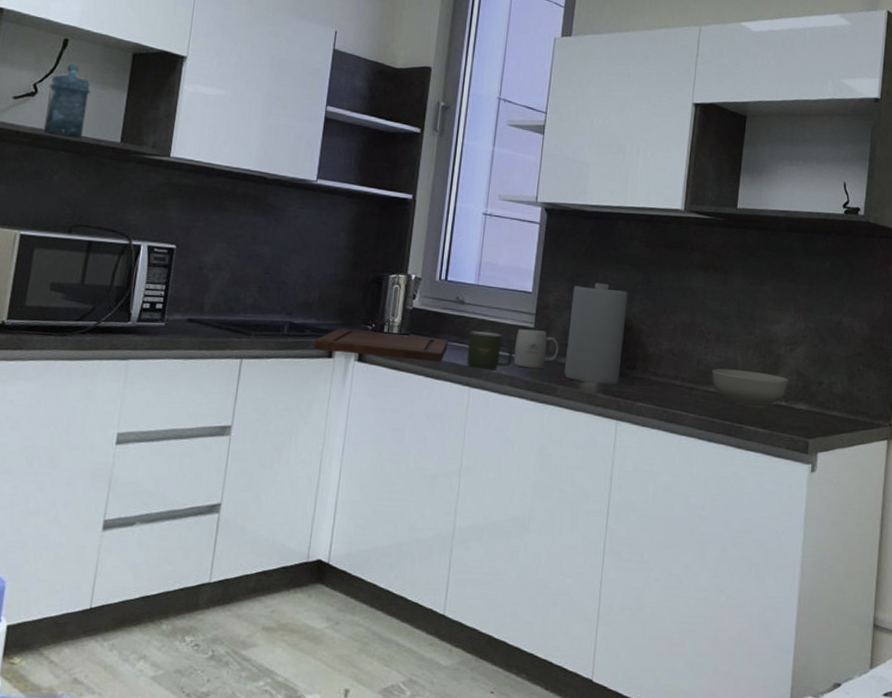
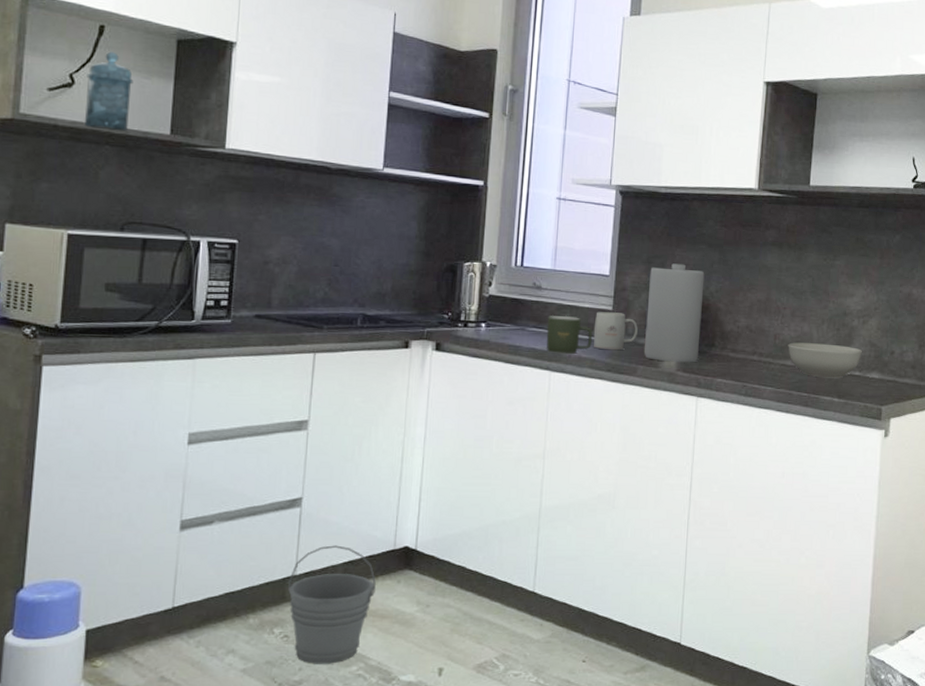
bucket: none [201,554,288,677] -> present [288,545,376,664]
cutting board: present [313,328,448,362] -> none [389,318,526,348]

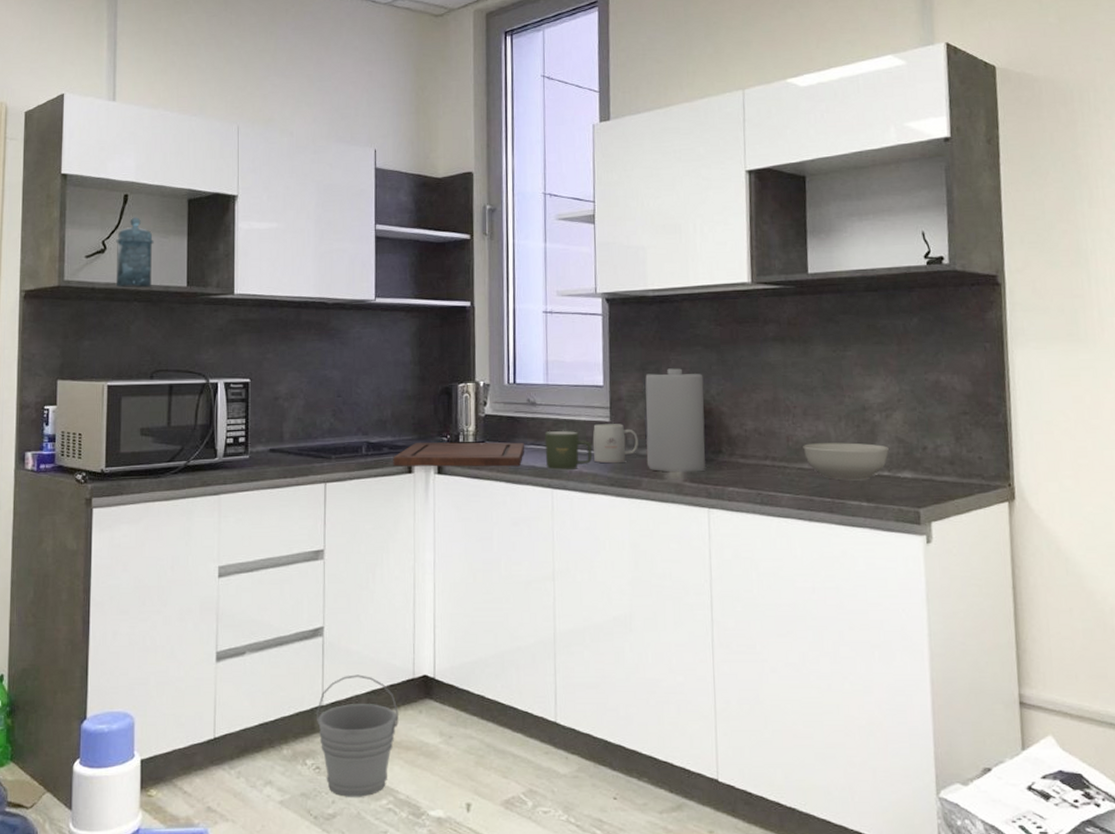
cutting board: none [389,318,526,348] -> present [393,442,524,467]

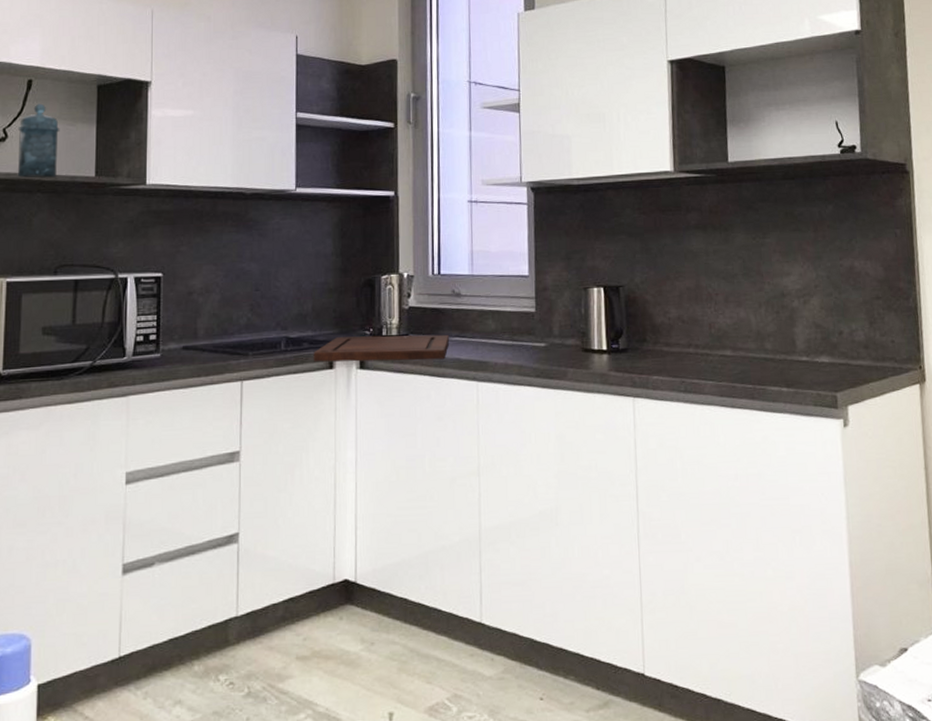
bucket: present [317,674,399,797] -> none [231,582,318,713]
mug: present [544,430,592,471] -> none [469,321,517,363]
mug: present [592,424,639,464] -> none [518,314,565,355]
paper towel holder: present [645,368,706,472] -> none [570,257,630,362]
bowl: present [803,442,890,481] -> none [725,329,808,367]

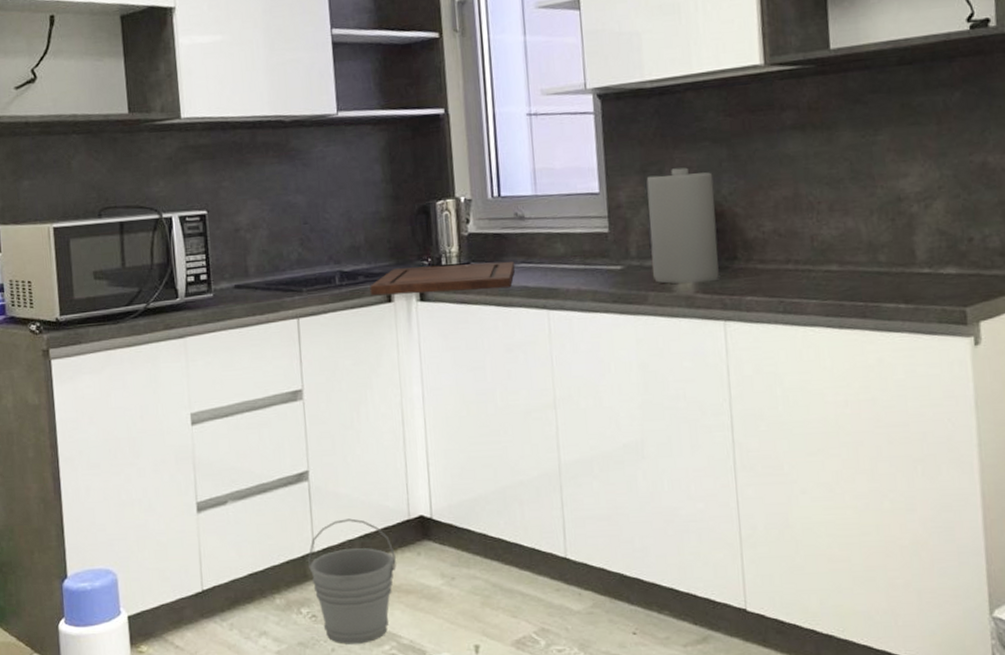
canister: present [17,103,60,179] -> none [46,39,90,120]
bucket: none [231,582,318,713] -> present [308,518,396,644]
paper towel holder: none [570,257,630,362] -> present [646,167,719,284]

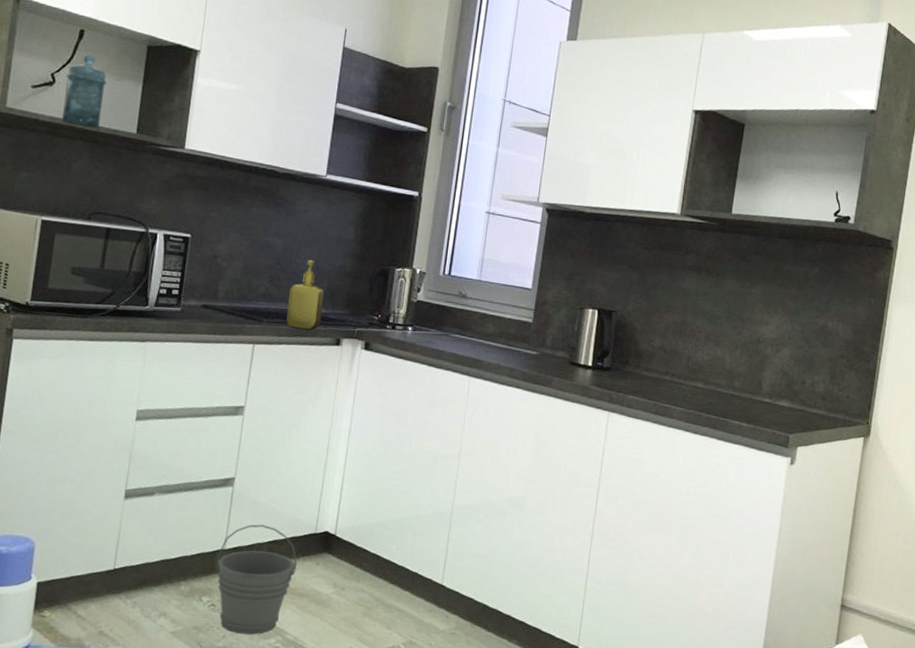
canister: none [46,39,90,120] -> present [61,54,107,129]
soap dispenser: none [324,211,365,294] -> present [286,259,324,331]
cutting board: present [370,261,515,296] -> none [322,318,450,353]
paper towel holder: present [646,167,719,284] -> none [560,281,624,378]

